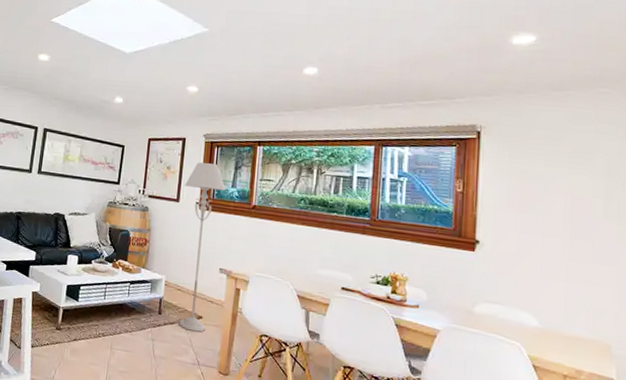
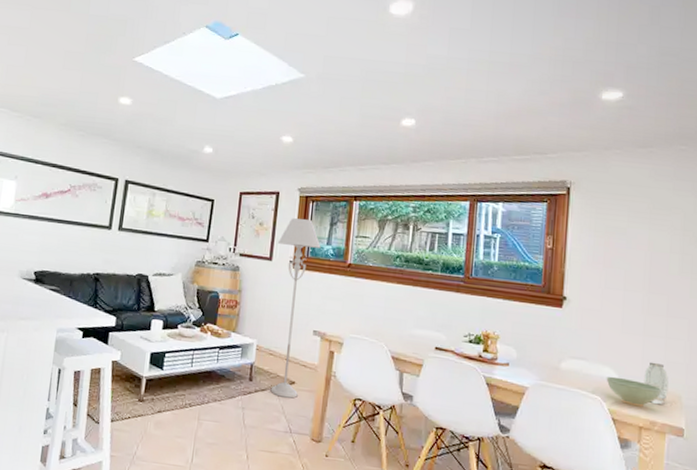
bowl: none [525,321,589,355] -> present [606,376,662,407]
vase: none [567,308,596,354] -> present [643,362,669,405]

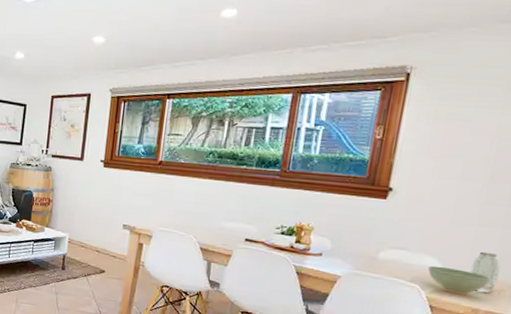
floor lamp: present [270,218,321,399] -> none [81,119,132,285]

